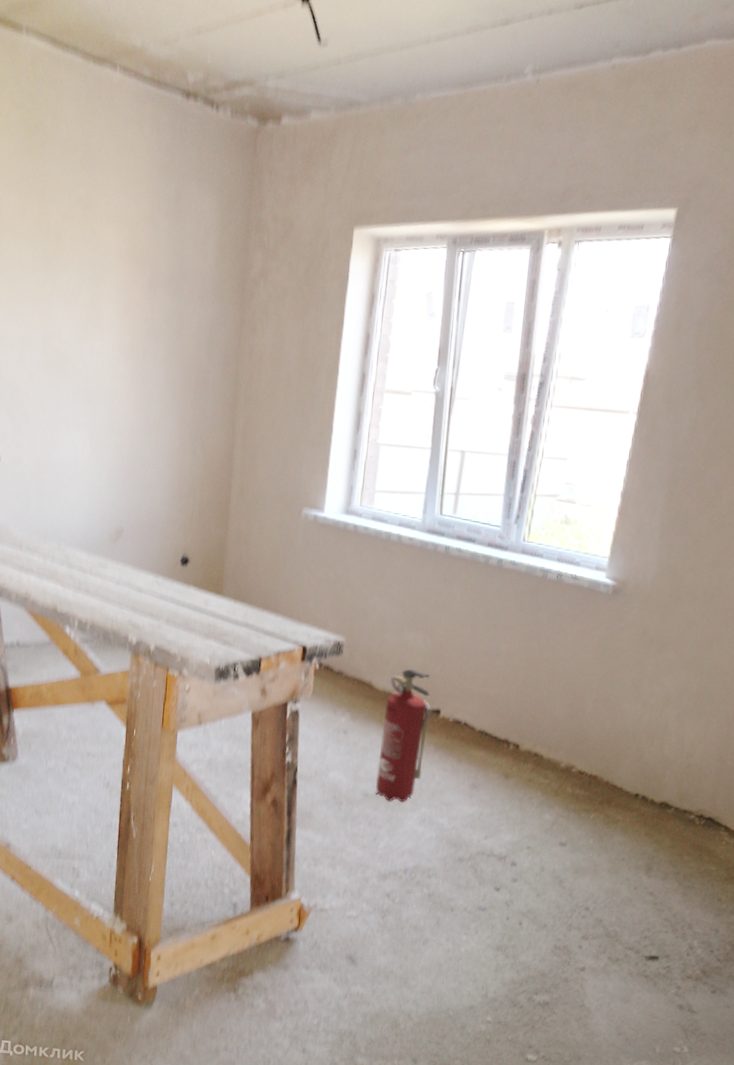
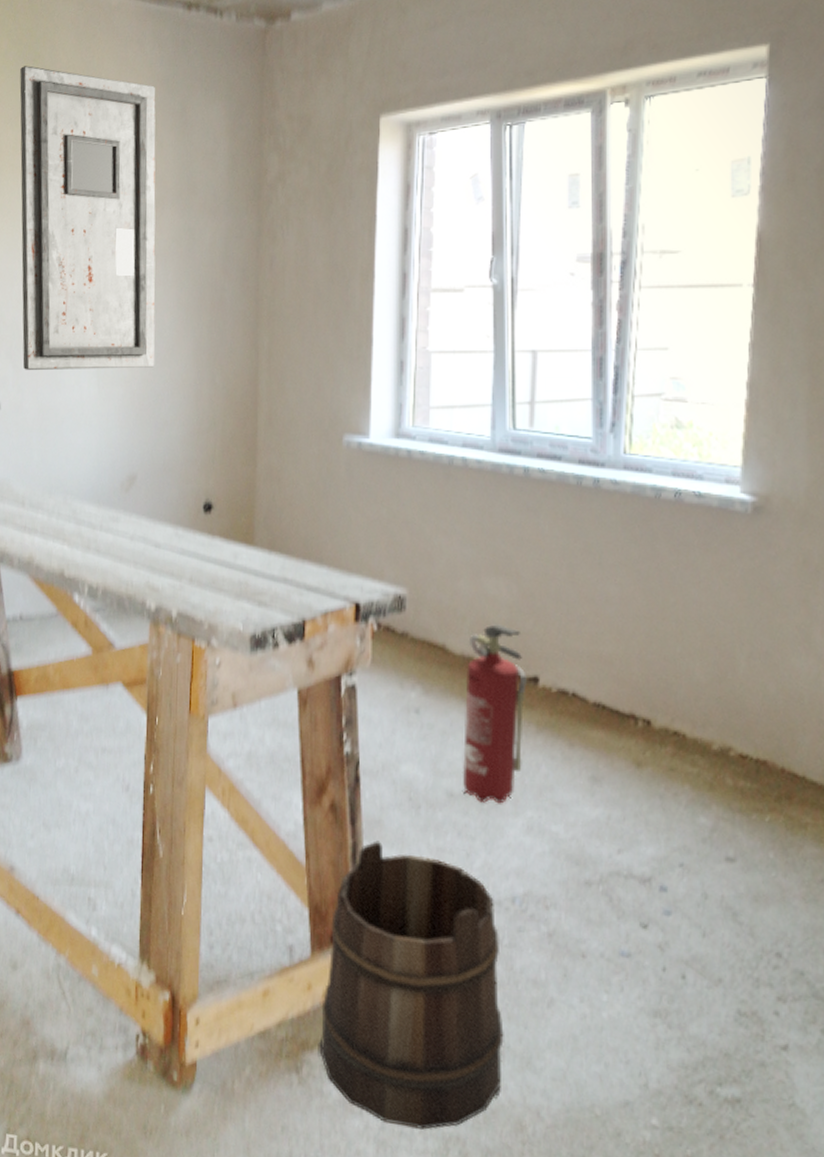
door: none [21,131,153,436] -> present [19,65,156,370]
bucket: none [253,827,393,1028] -> present [319,840,504,1130]

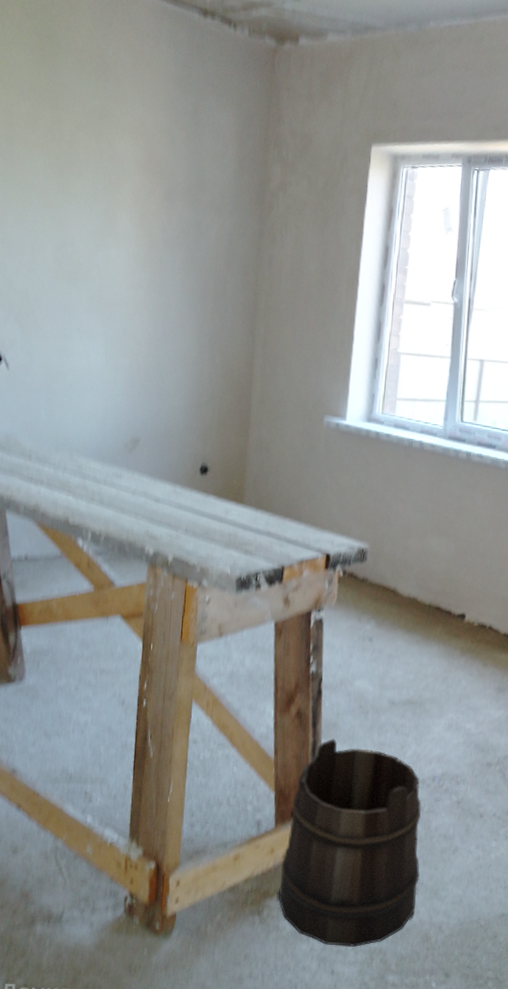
door: present [19,65,156,370] -> none [32,41,170,344]
fire extinguisher: present [462,624,528,804] -> none [402,573,457,709]

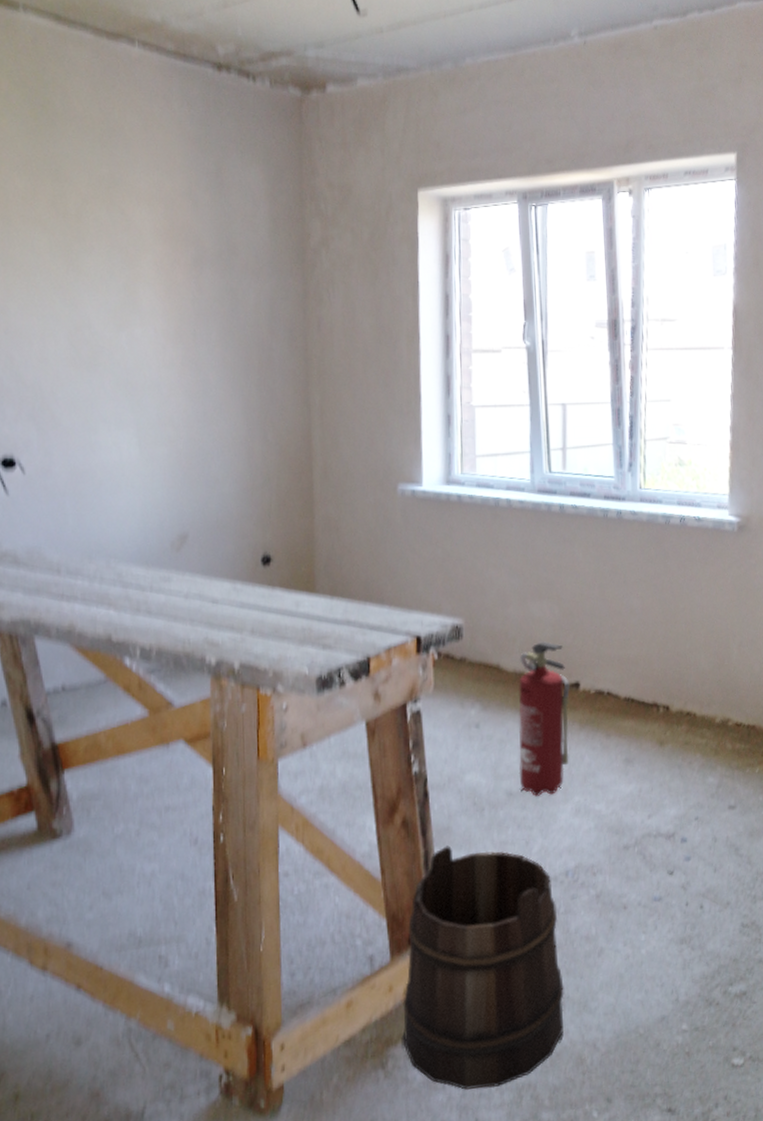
fire extinguisher: none [402,573,457,709] -> present [518,641,571,796]

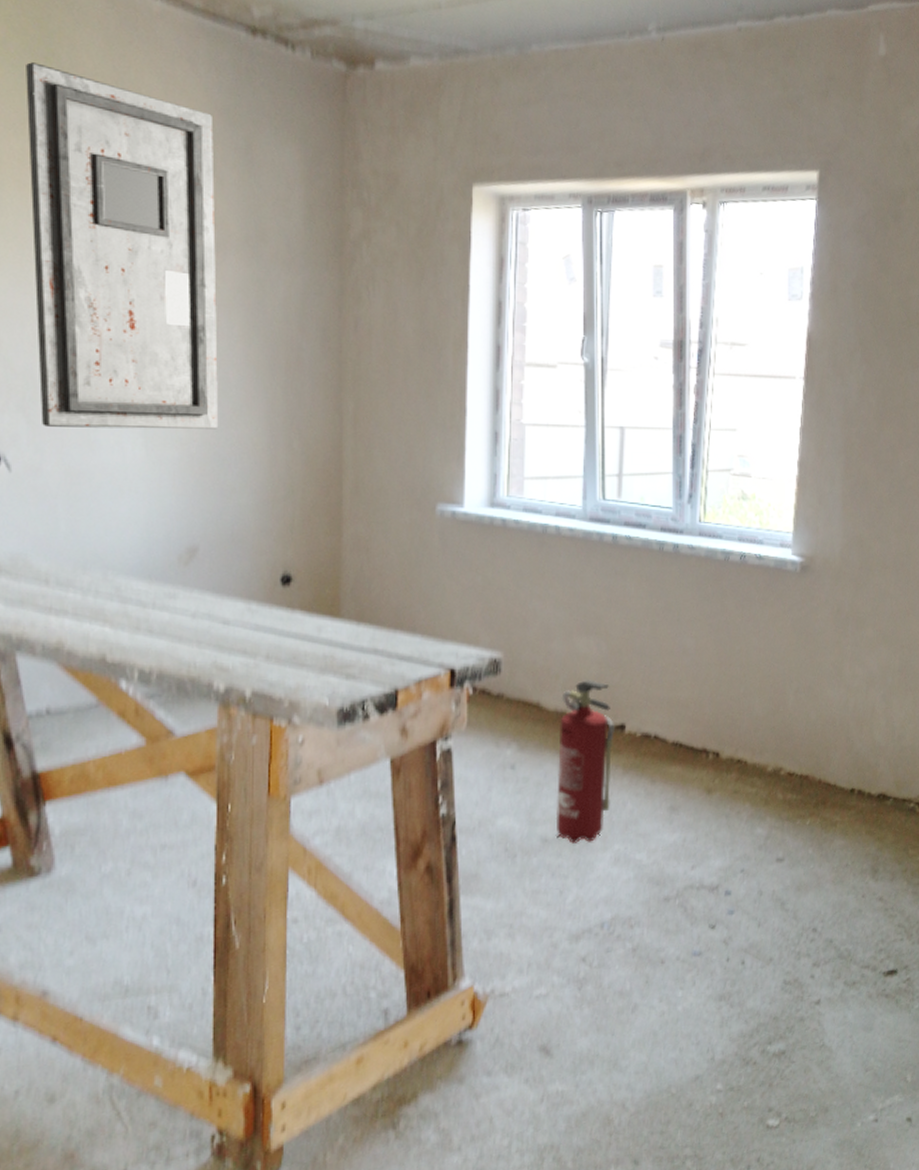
door: none [26,111,202,432] -> present [26,62,219,429]
bucket: present [402,845,564,1091] -> none [417,893,594,1152]

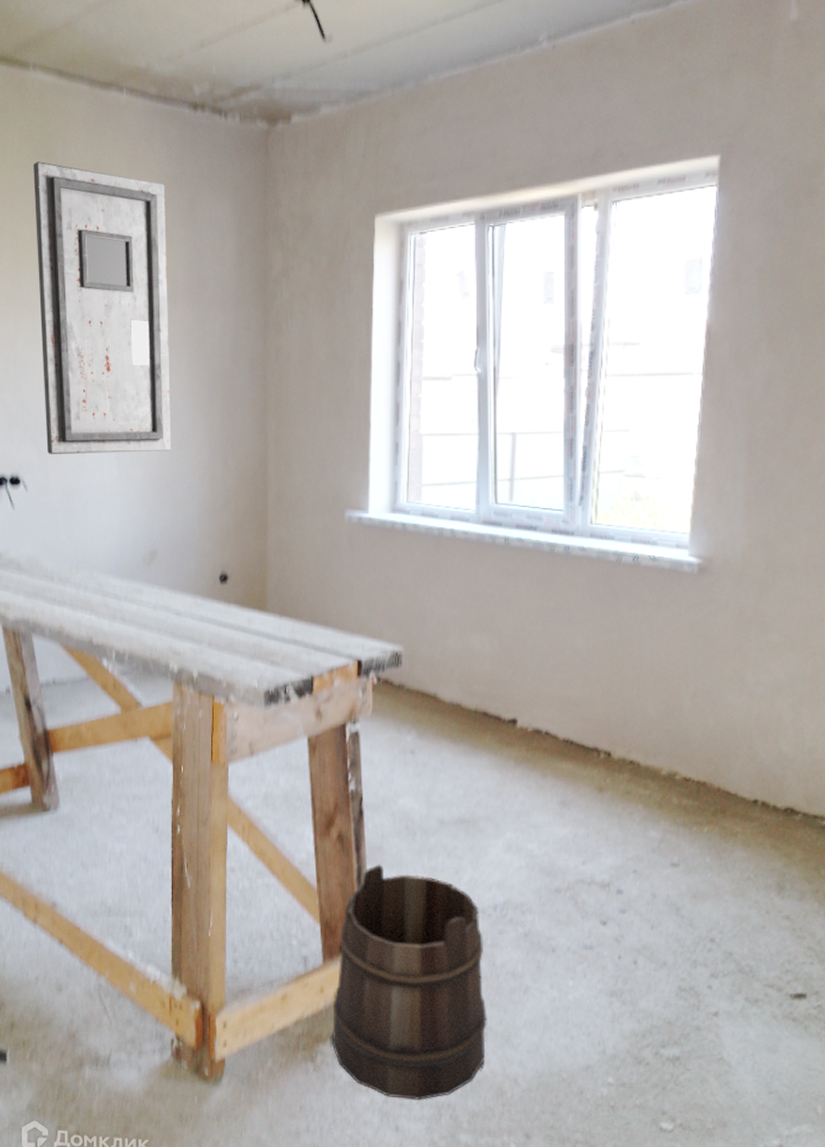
bucket: none [417,893,594,1152] -> present [331,864,487,1100]
fire extinguisher: present [555,680,616,844] -> none [451,675,508,828]

